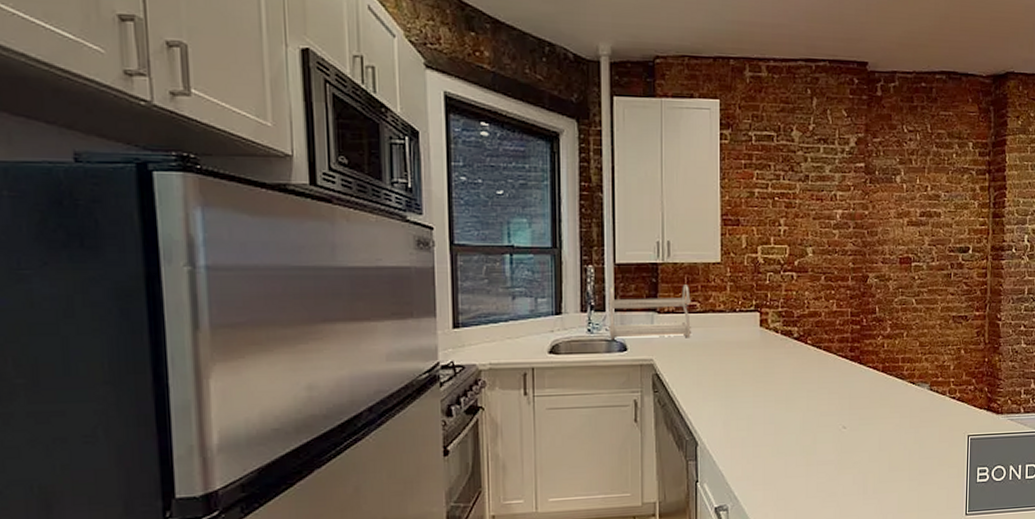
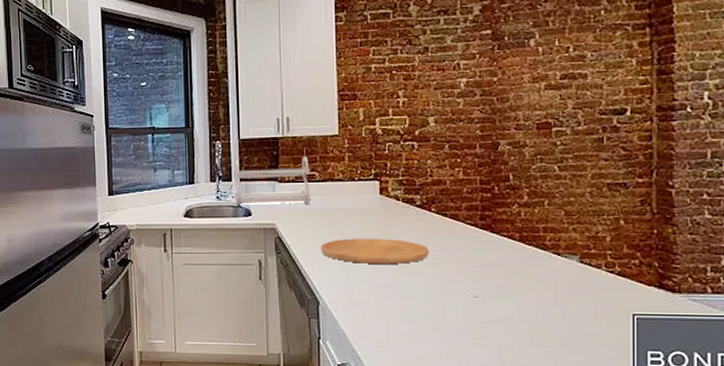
cutting board: none [700,372,804,400] -> present [320,238,429,264]

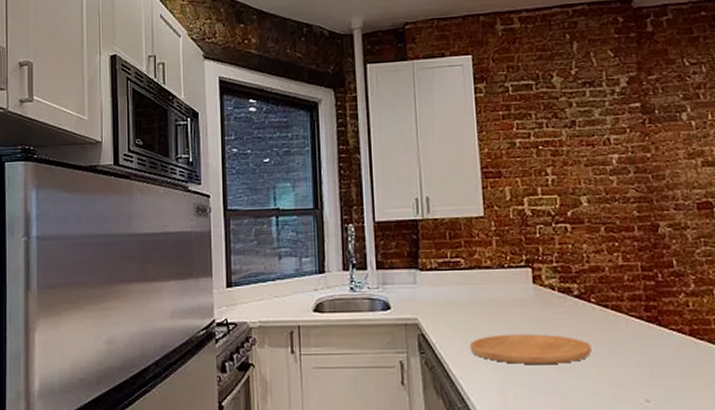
dish rack: present [234,156,311,207] -> none [369,240,457,300]

